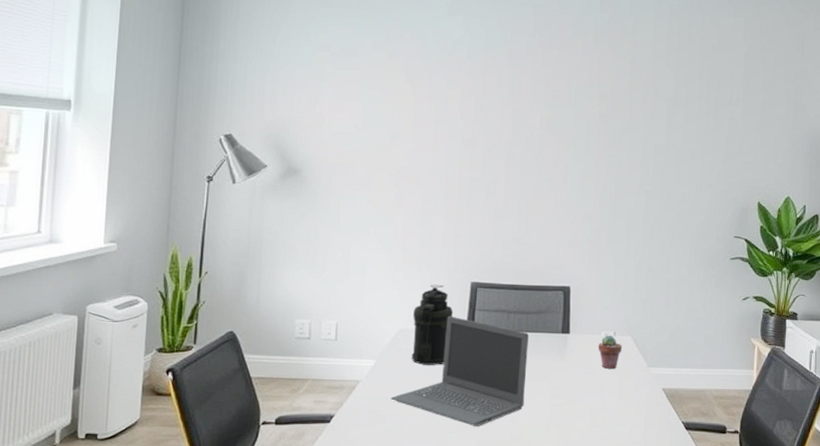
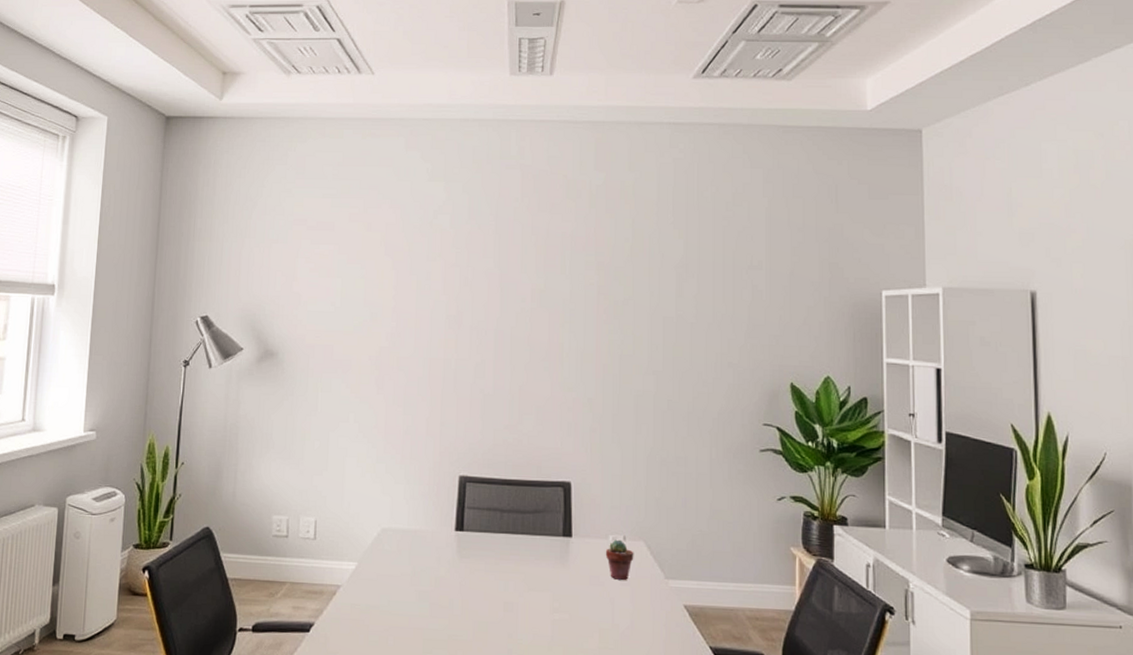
laptop computer: present [390,316,529,426] -> none [374,514,525,643]
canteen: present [411,284,454,365] -> none [395,478,441,570]

